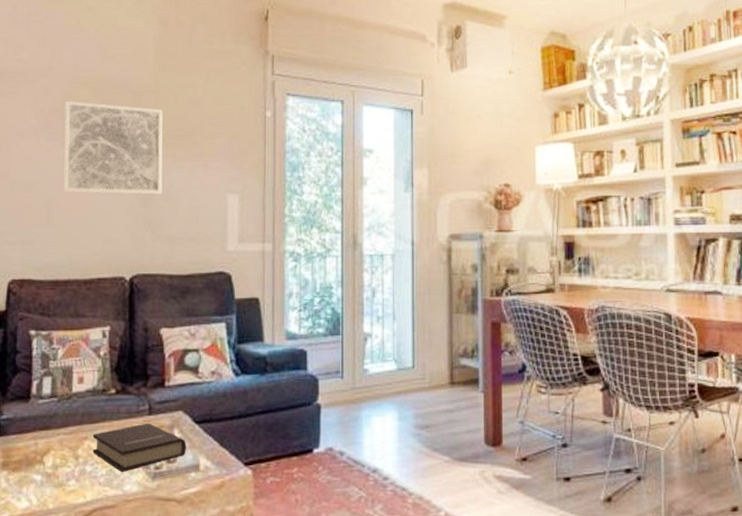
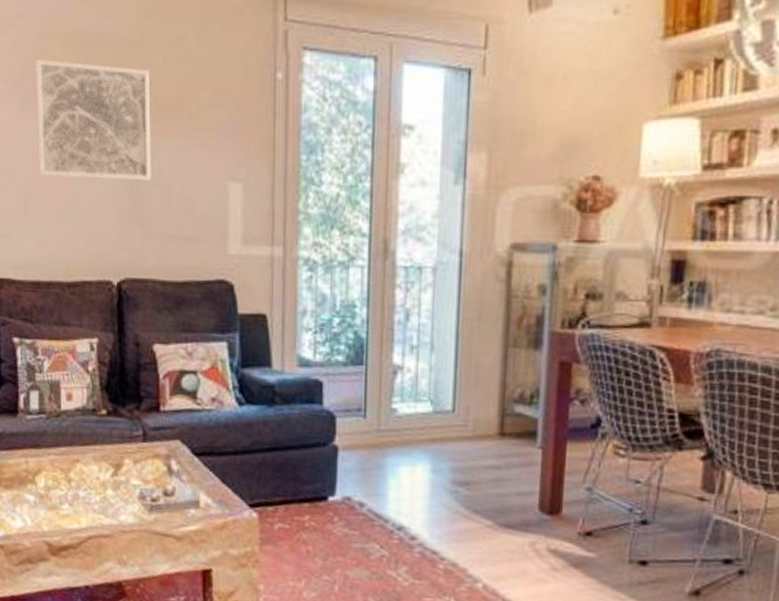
book: present [92,423,187,472] -> none [84,450,185,501]

